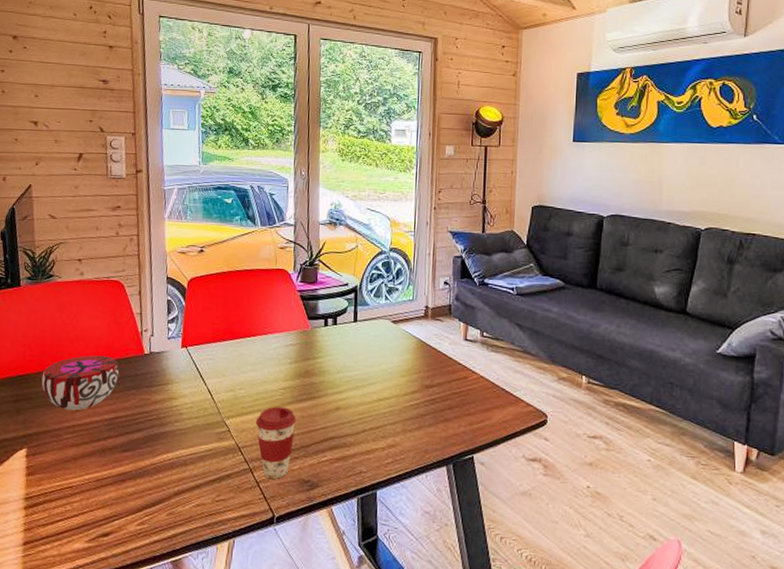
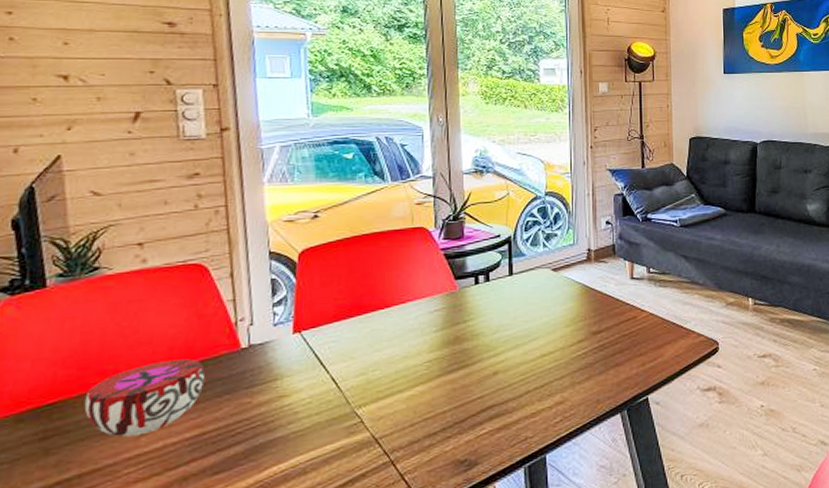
coffee cup: present [255,406,297,479] -> none [395,382,447,468]

